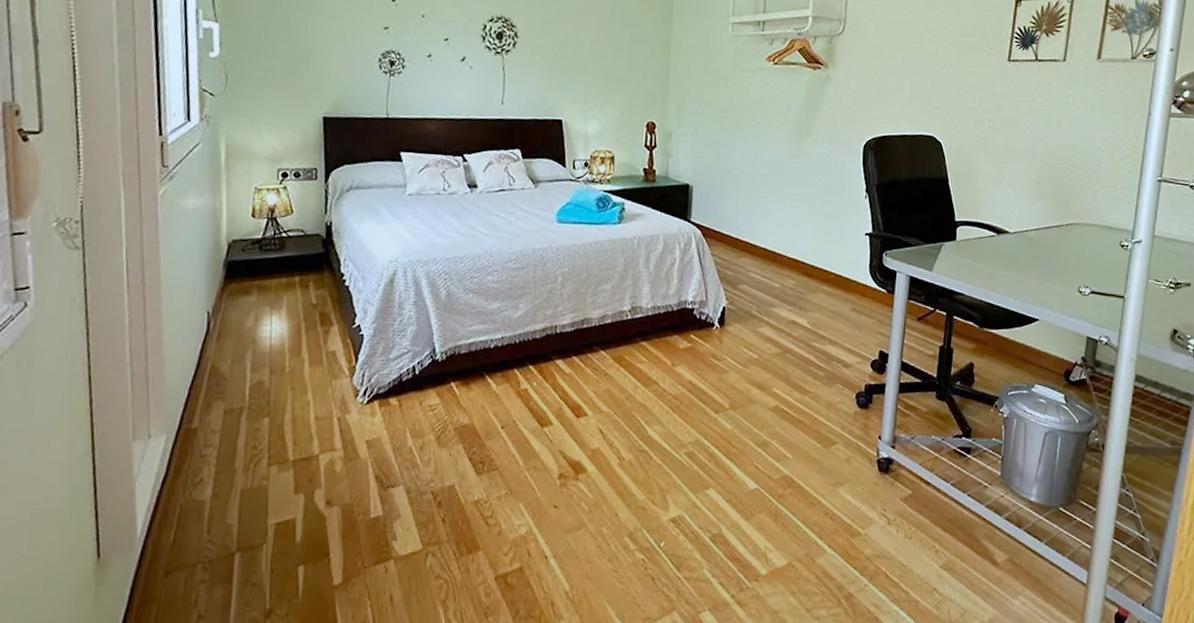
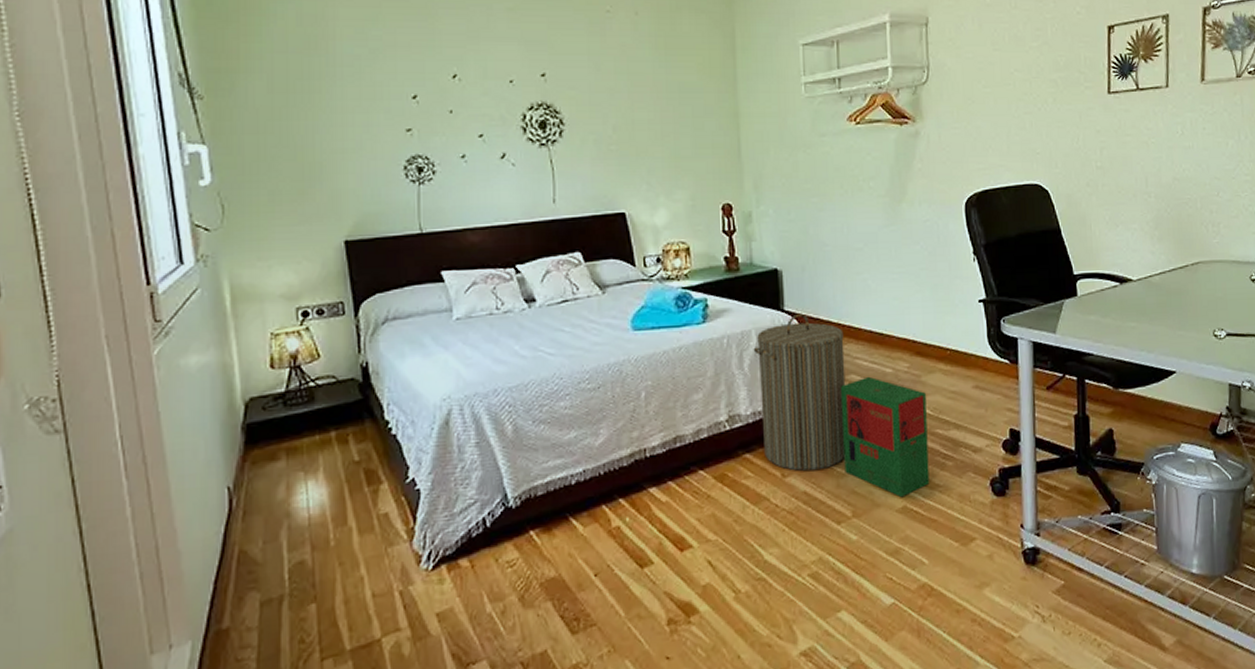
laundry hamper: none [659,225,741,364] -> present [753,313,846,471]
cardboard box: none [727,288,808,398] -> present [840,376,930,498]

